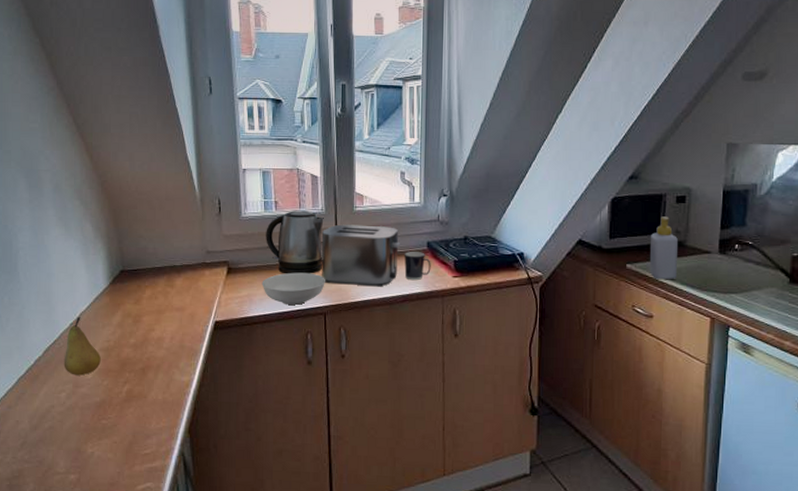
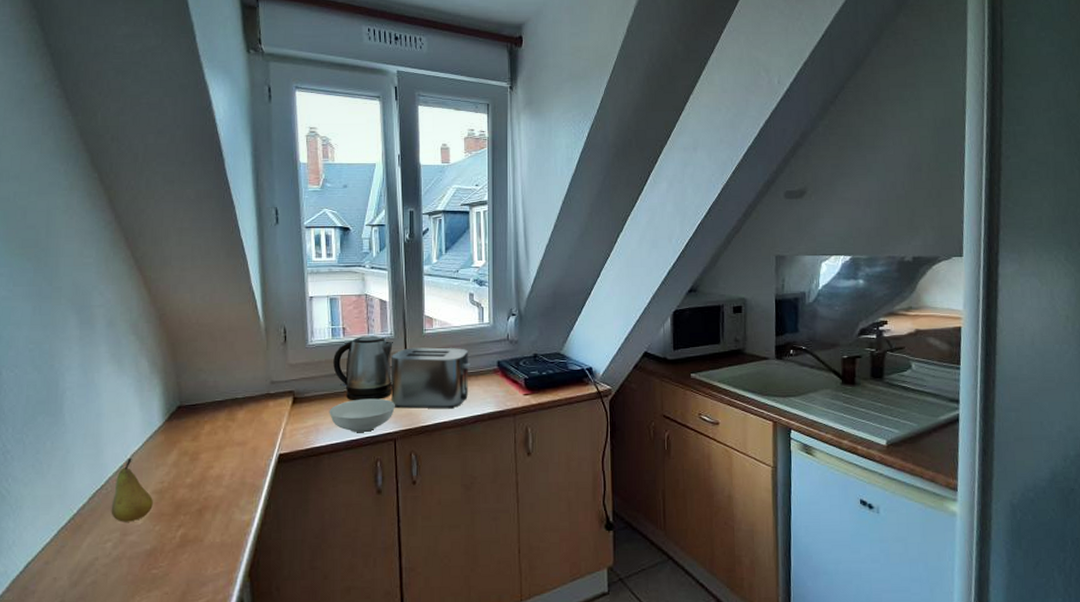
mug: present [404,251,431,281] -> none [475,371,502,401]
soap bottle: present [649,216,678,280] -> none [711,326,738,387]

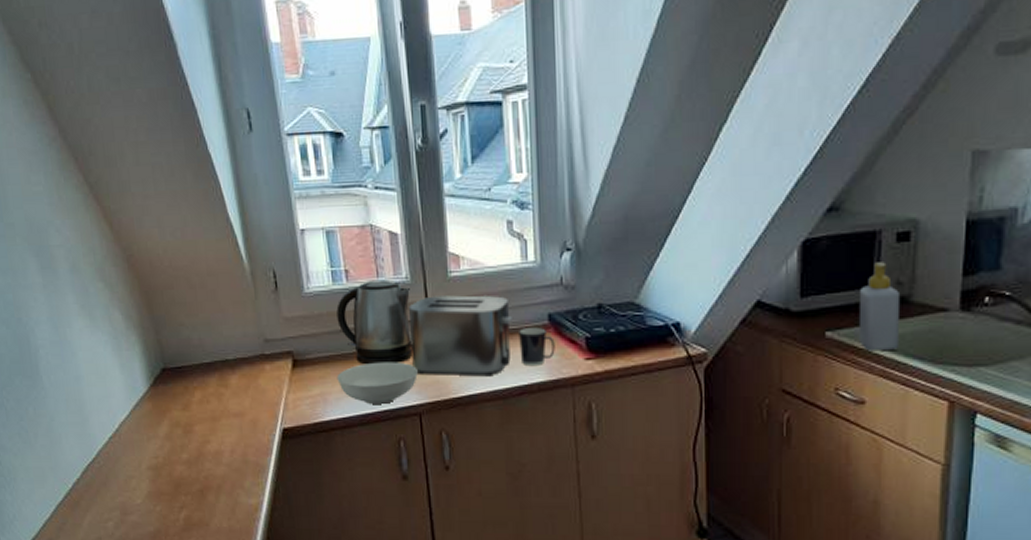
fruit: present [111,458,153,522] -> none [106,429,150,500]
mug: none [475,371,502,401] -> present [519,328,555,367]
soap bottle: none [711,326,738,387] -> present [858,262,899,352]

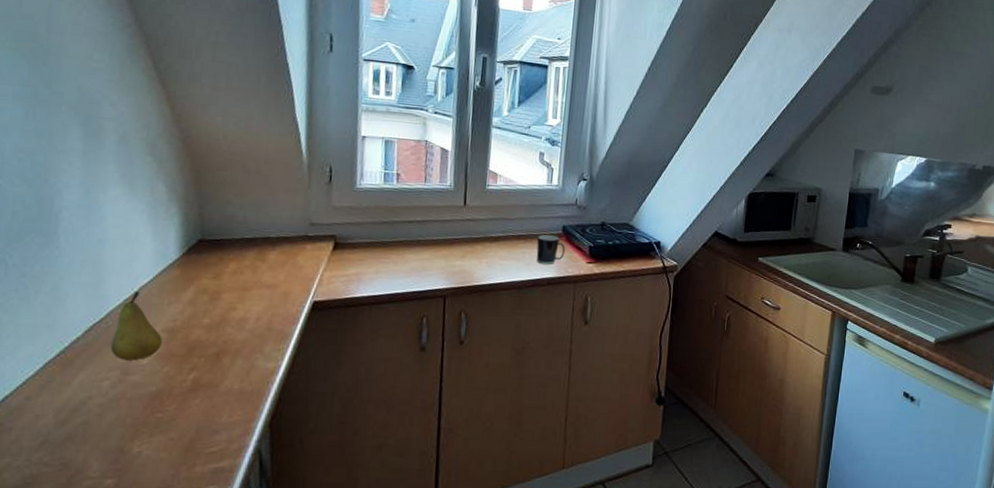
fruit: none [106,429,150,500] -> present [110,292,162,361]
kettle: present [336,279,412,365] -> none [382,184,452,254]
bowl: present [337,362,418,404] -> none [373,251,448,286]
toaster: present [409,295,512,377] -> none [444,202,534,270]
soap bottle: present [858,262,899,352] -> none [780,213,807,274]

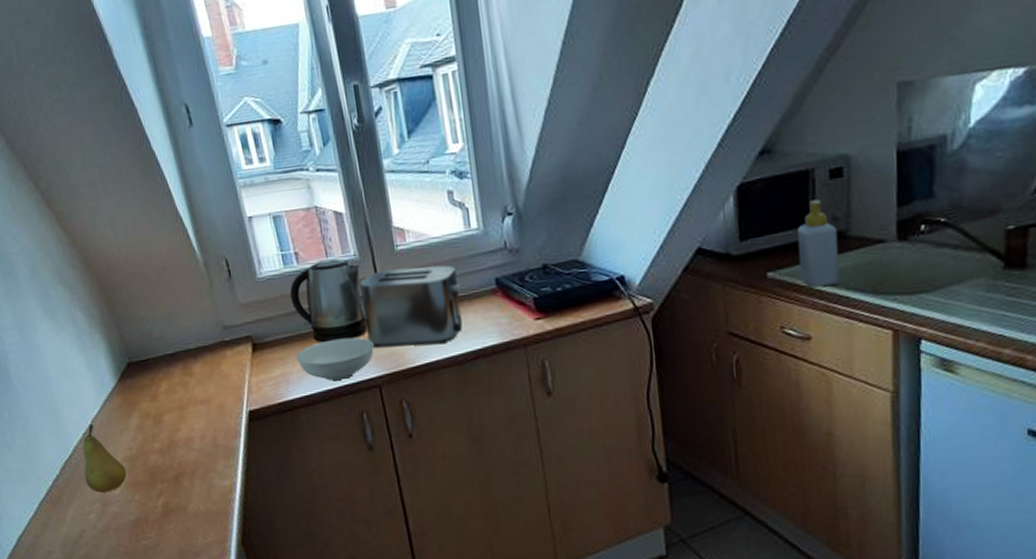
bowl: none [373,251,448,286] -> present [296,337,374,380]
kettle: none [382,184,452,254] -> present [289,258,367,343]
toaster: none [444,202,534,270] -> present [360,265,463,347]
mug: present [536,235,565,265] -> none [468,292,505,331]
soap bottle: none [780,213,807,274] -> present [796,199,839,288]

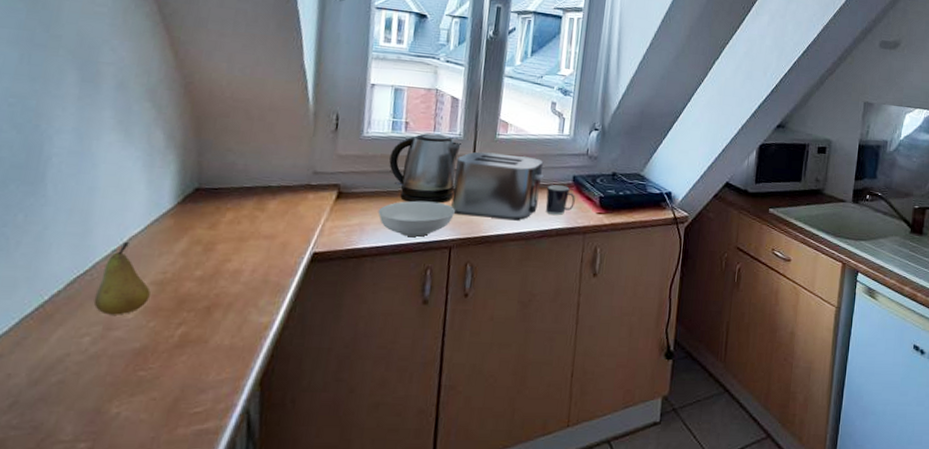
mug: none [468,292,505,331] -> present [545,185,575,216]
soap bottle: present [796,199,839,288] -> none [790,165,817,226]

